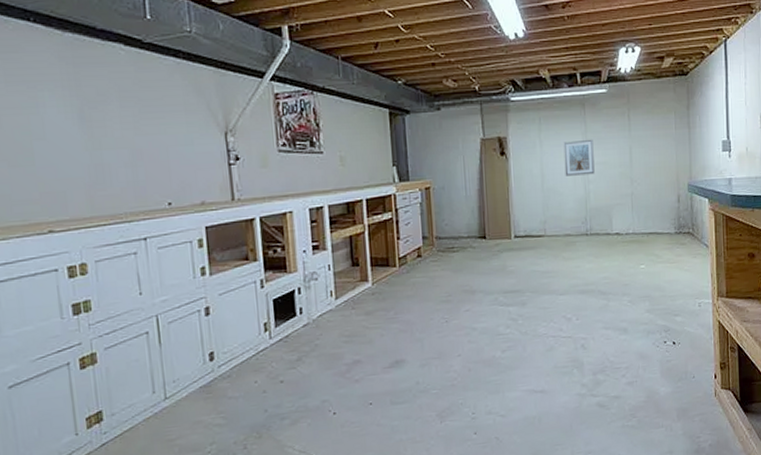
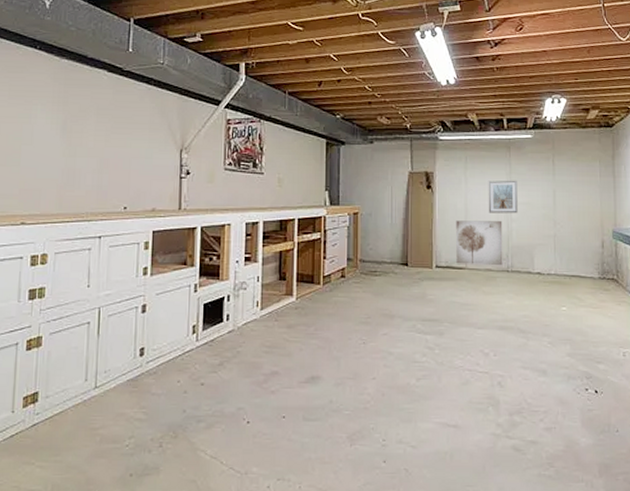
wall art: none [533,184,582,232] -> present [456,220,503,265]

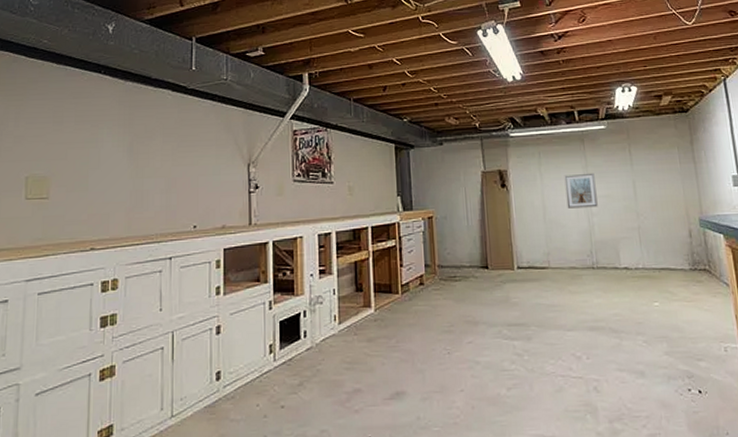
wall art: present [456,220,503,265] -> none [534,216,588,264]

